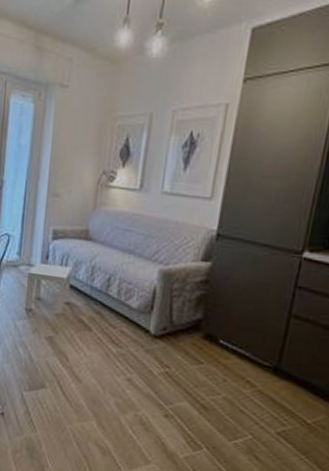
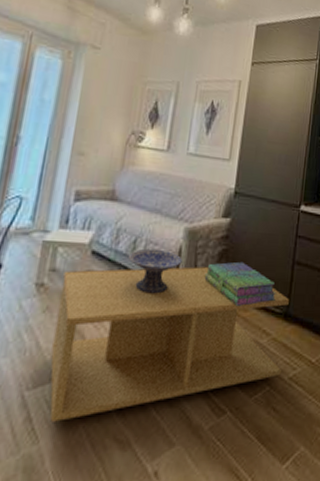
coffee table: none [41,300,281,428] -> present [49,267,289,422]
decorative bowl: none [104,286,157,331] -> present [129,248,182,294]
stack of books: none [180,307,265,354] -> present [204,261,276,306]

